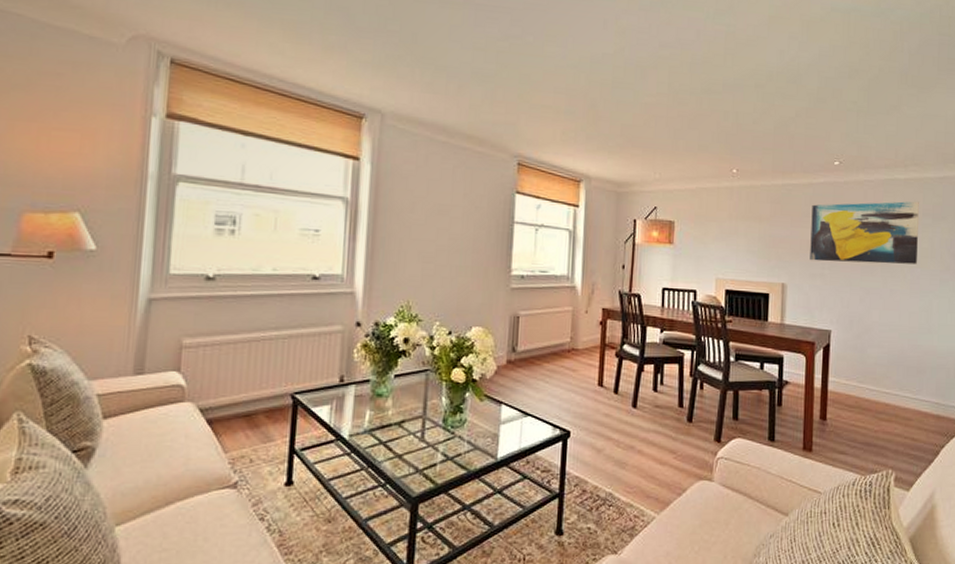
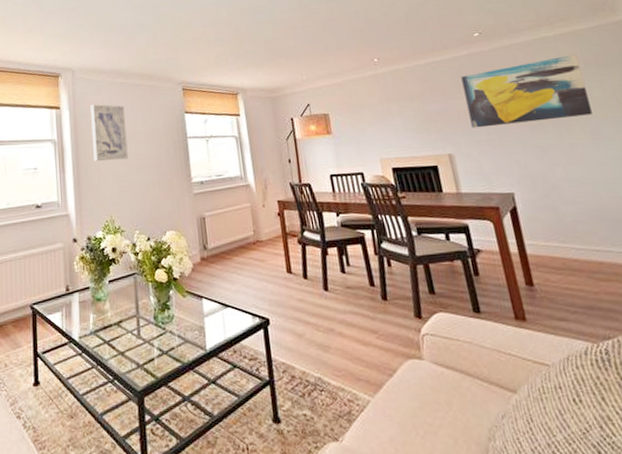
wall art: none [395,163,443,237] -> present [90,104,128,161]

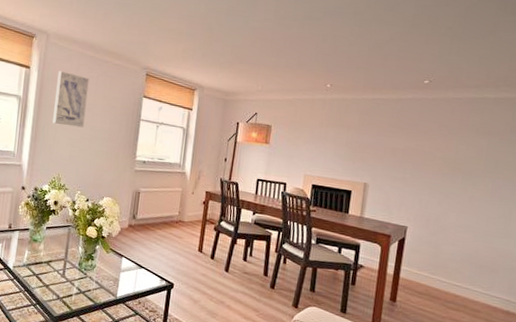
wall art: present [461,54,593,129] -> none [392,117,508,176]

